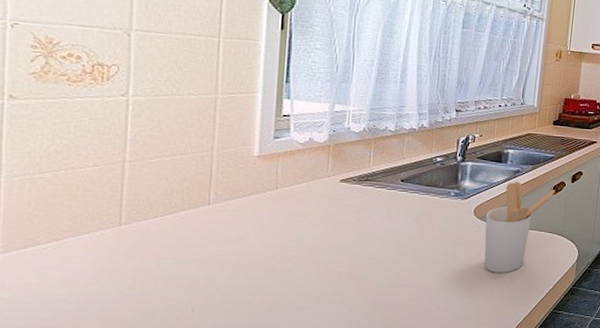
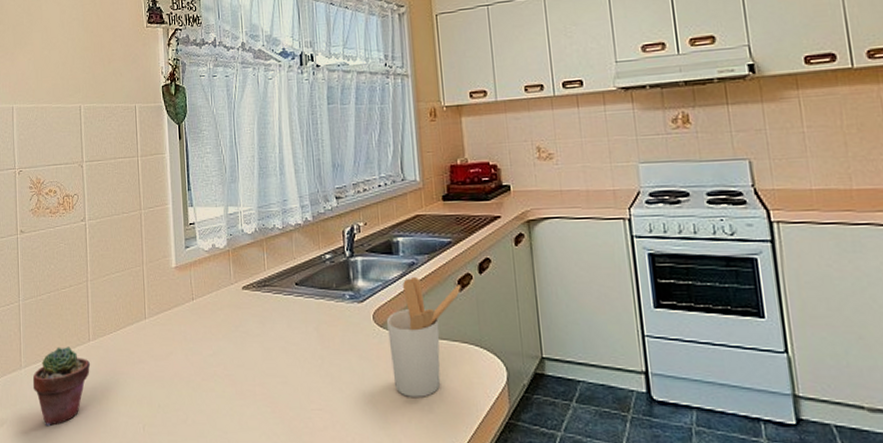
potted succulent: none [16,230,120,314] -> present [32,347,91,426]

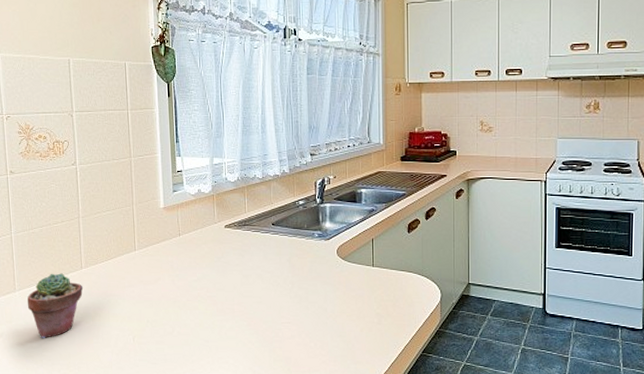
utensil holder: present [387,276,461,397] -> none [348,220,411,313]

